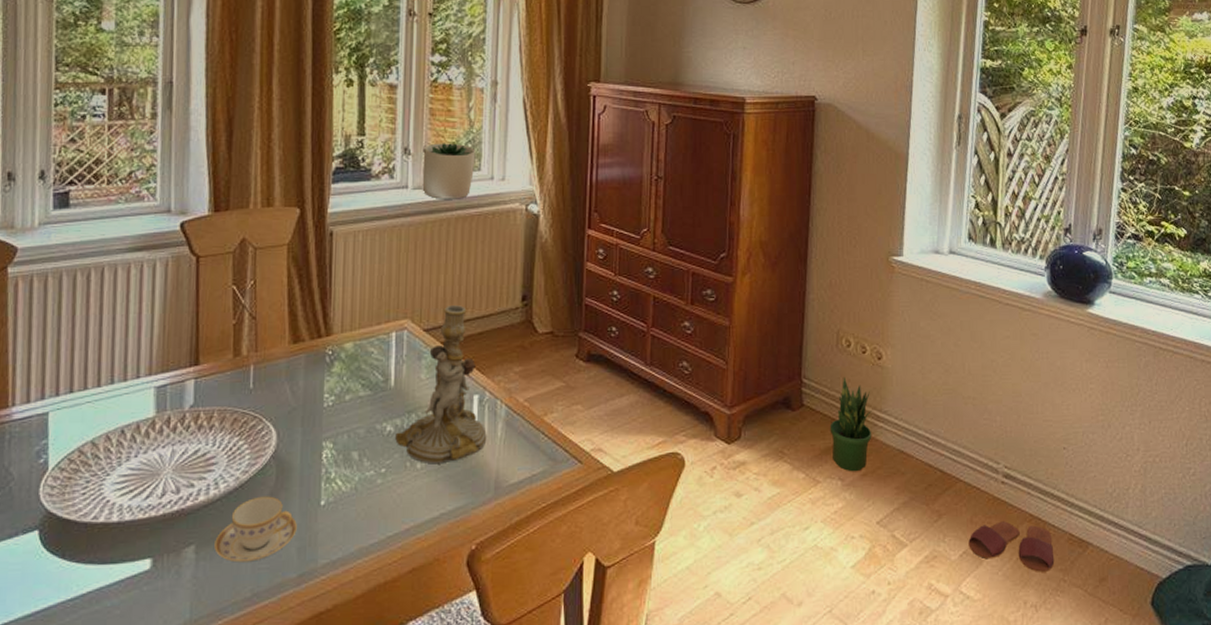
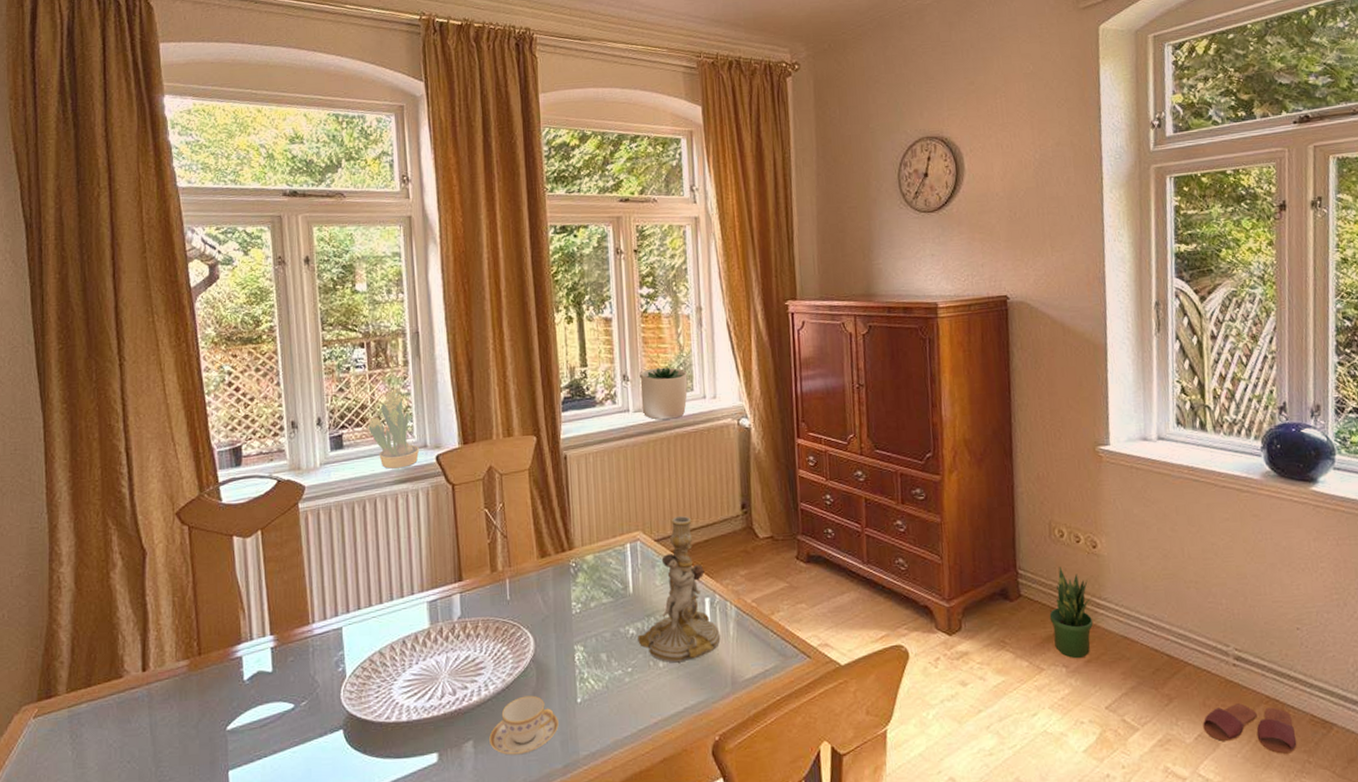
potted flower: none [100,145,162,234] -> present [367,390,420,469]

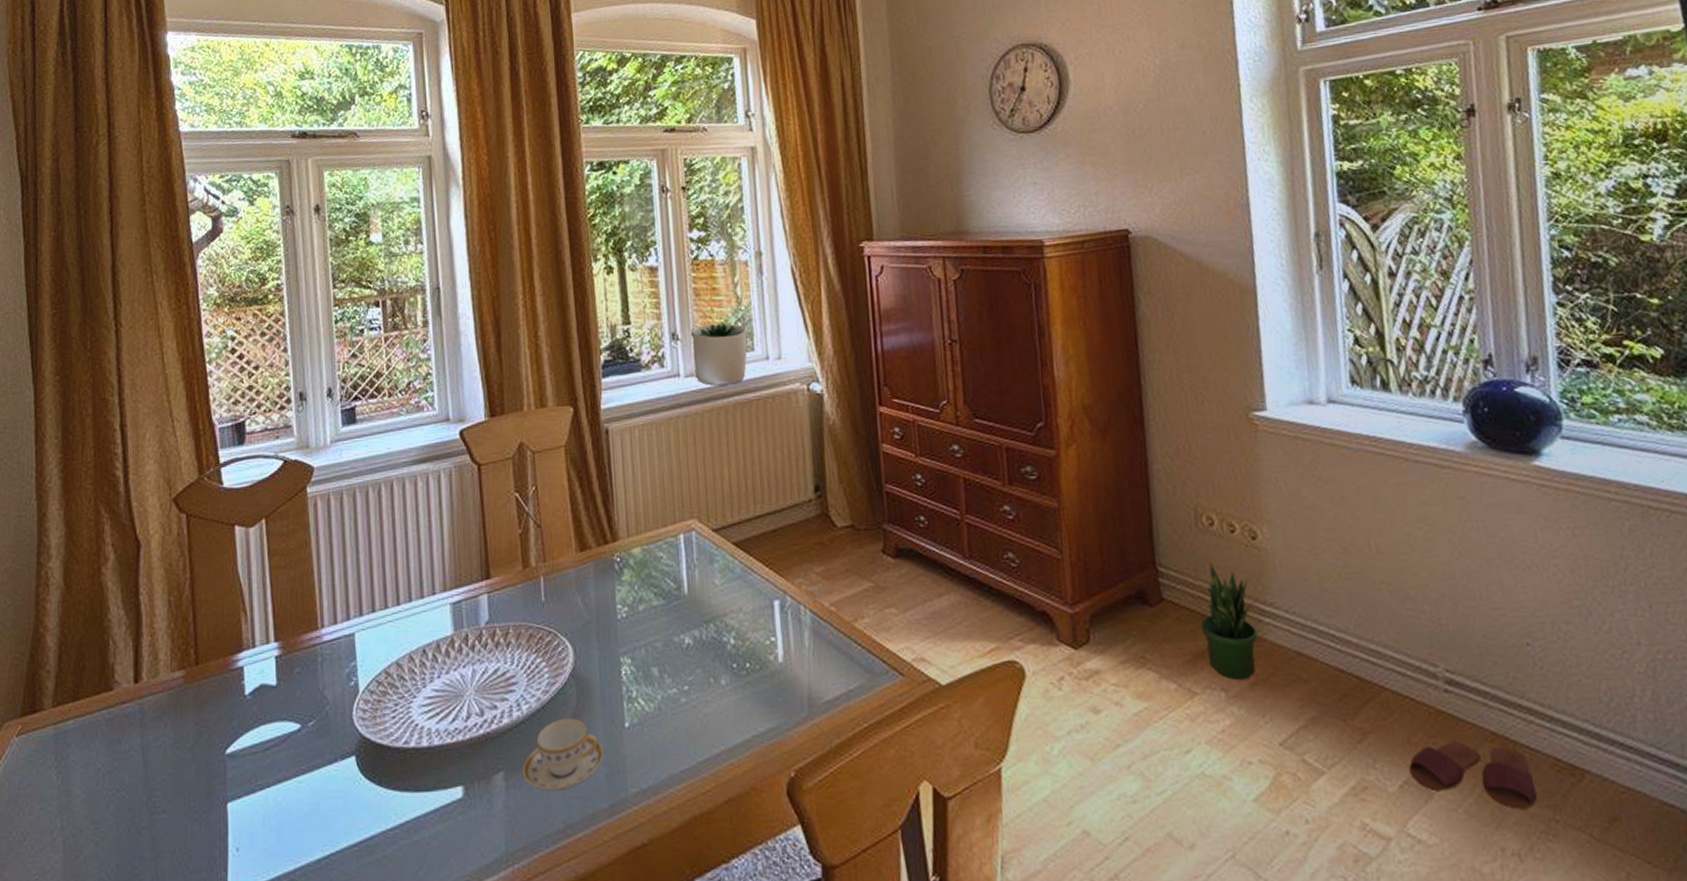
potted flower: present [367,390,420,469] -> none [382,354,441,447]
candlestick: present [638,516,721,663] -> none [695,501,794,680]

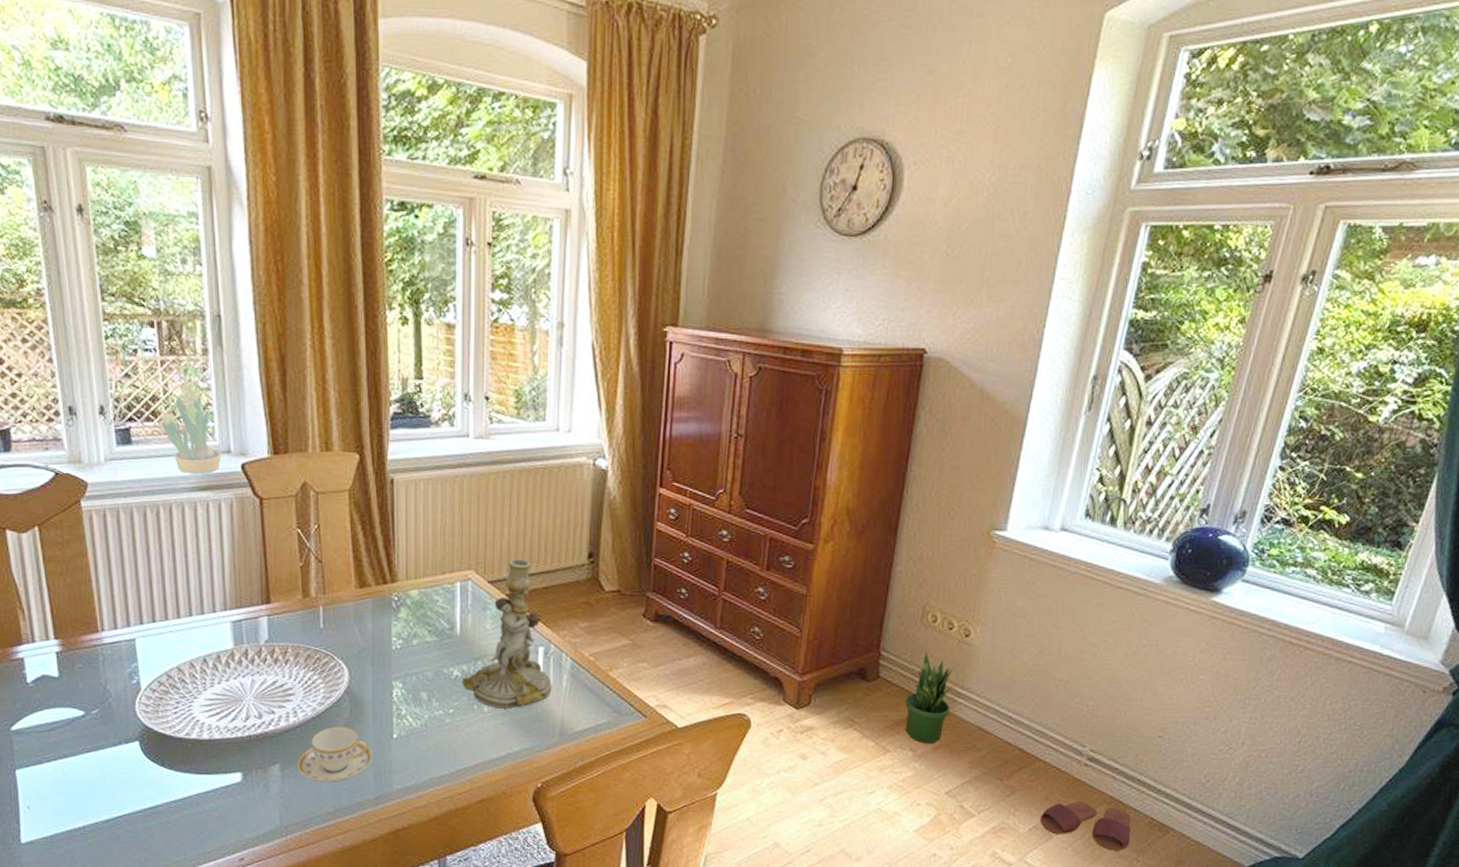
potted flower: none [382,354,441,447] -> present [159,382,222,474]
planter: present [692,323,747,386] -> none [484,389,540,451]
candlestick: none [695,501,794,680] -> present [462,559,552,709]

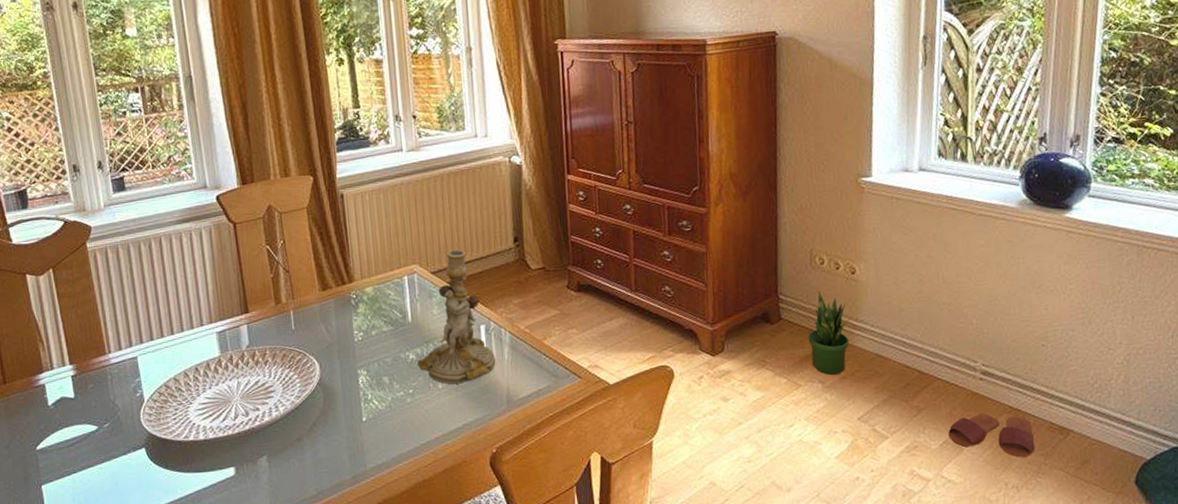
potted flower: present [159,382,222,474] -> none [147,133,200,209]
teacup: present [297,726,372,782] -> none [282,415,346,468]

